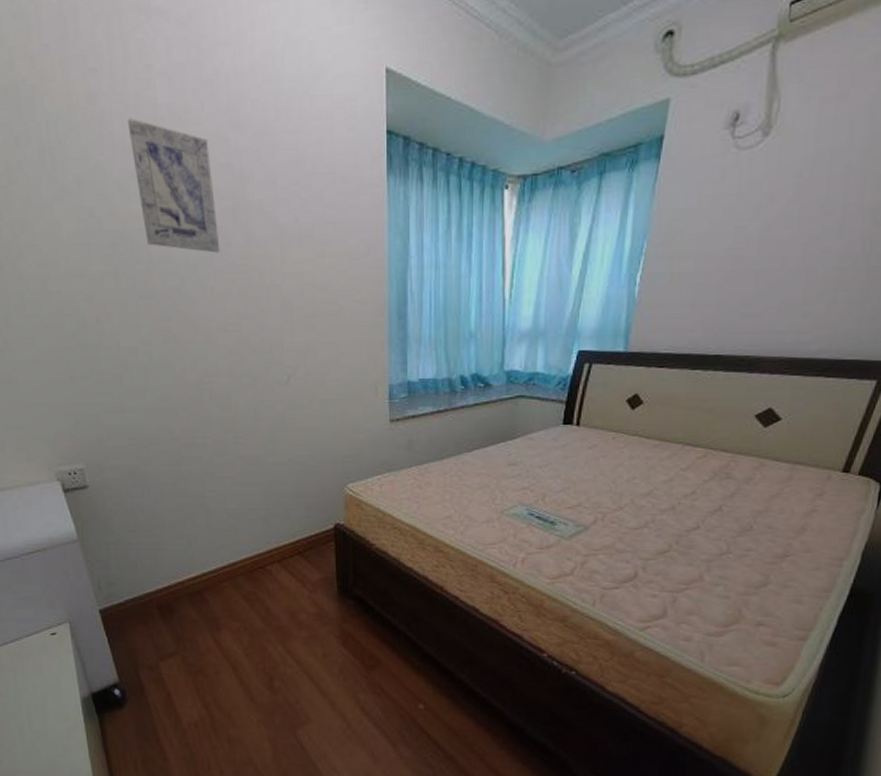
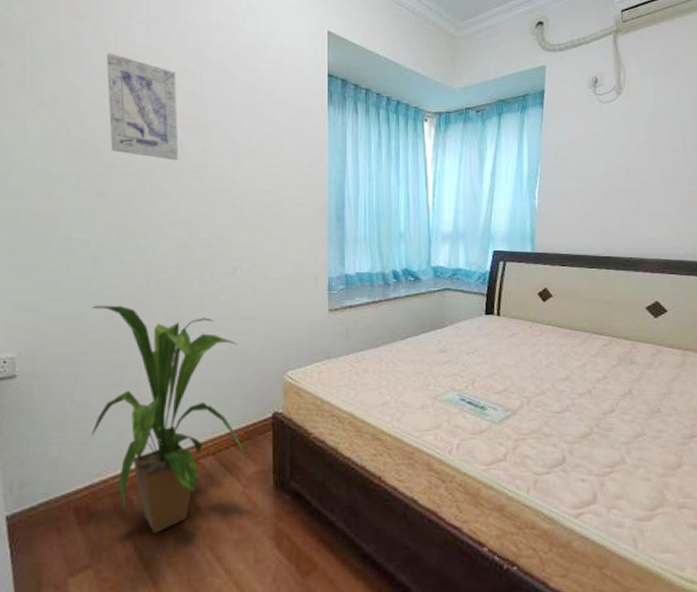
house plant: none [148,416,312,629] -> present [91,305,248,533]

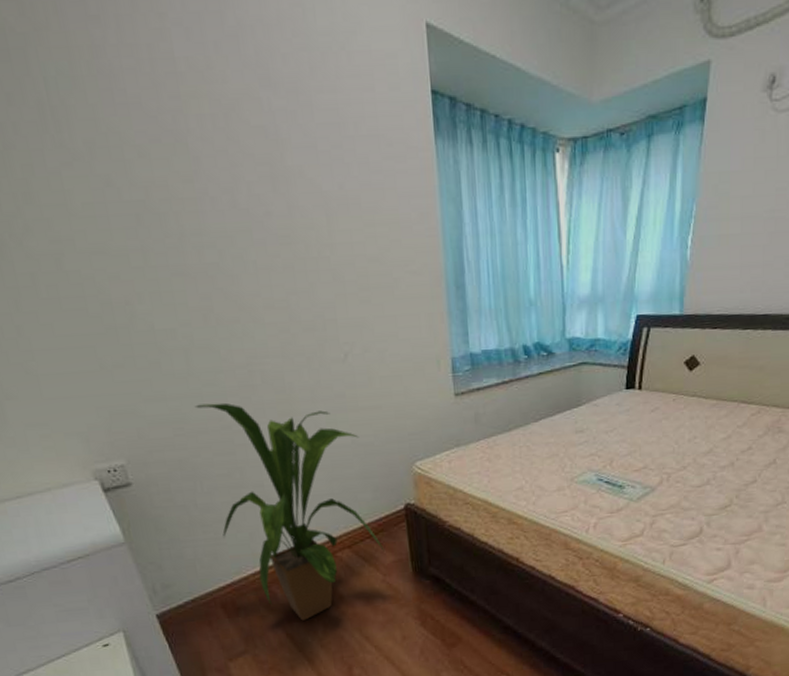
wall art: present [106,53,179,161] -> none [141,74,261,224]

